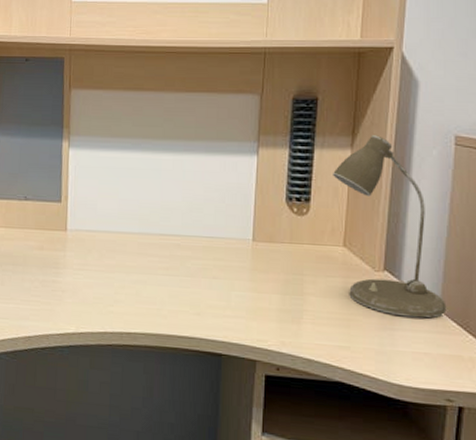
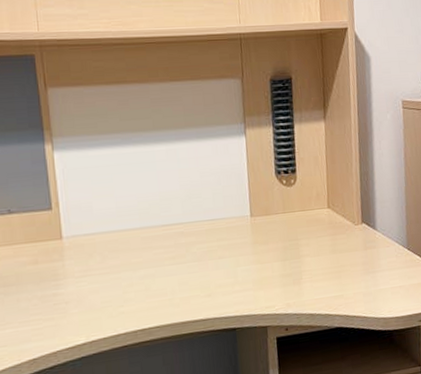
desk lamp: present [333,135,447,318] -> none [312,106,412,260]

